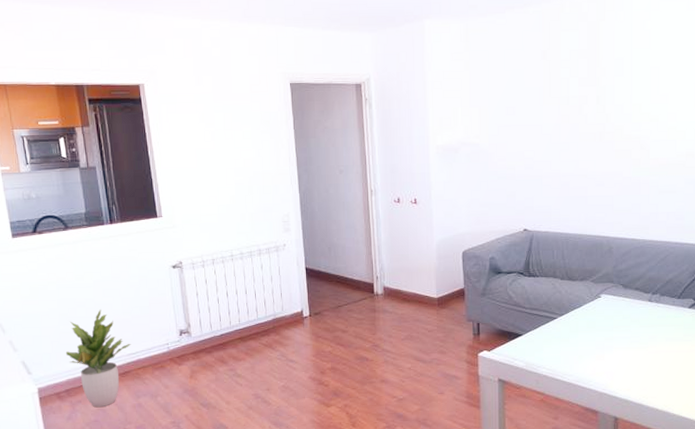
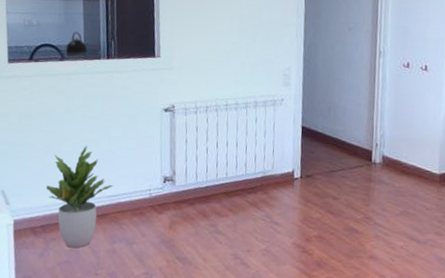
kettle: none [68,200,91,226] -> present [65,31,88,57]

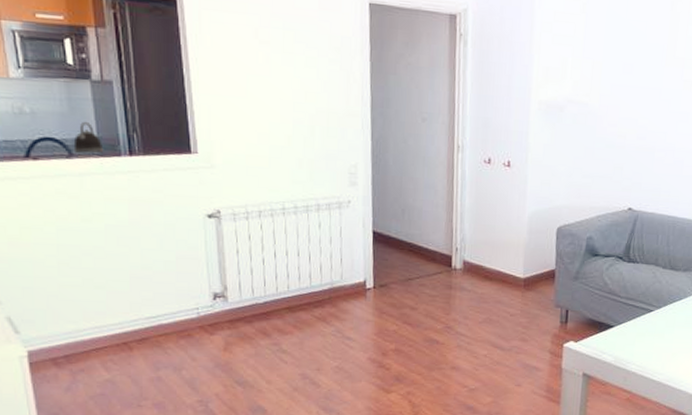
potted plant: present [45,145,113,248] -> none [65,260,152,379]

